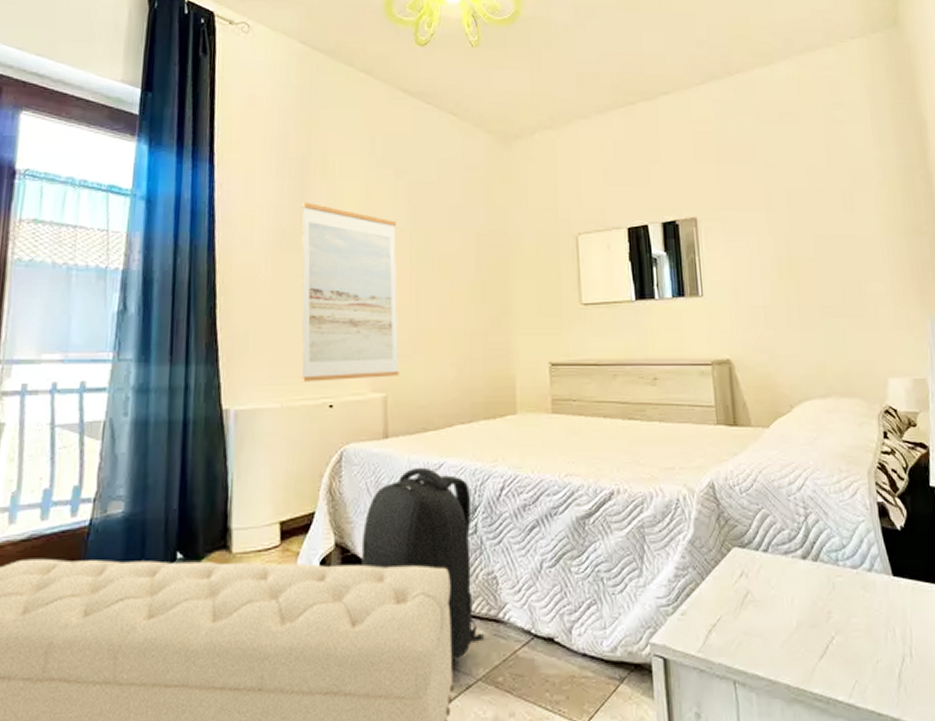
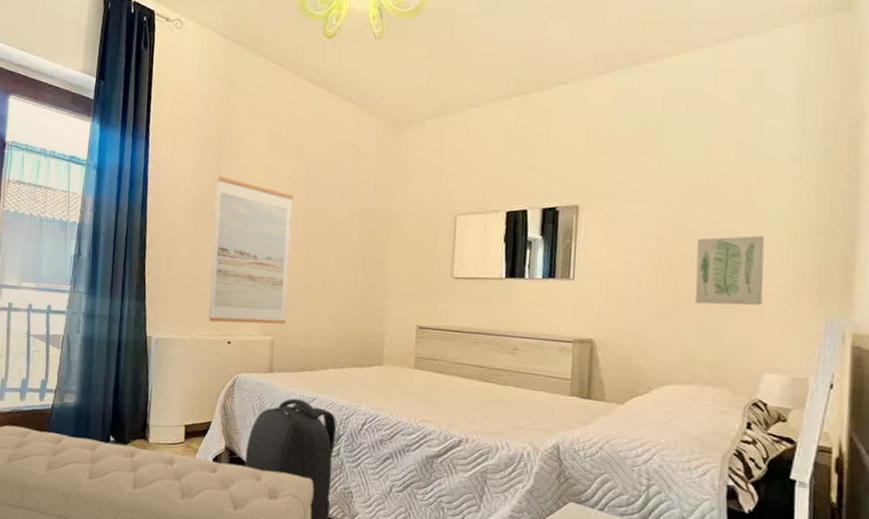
wall art: none [809,239,876,312] -> present [695,235,765,306]

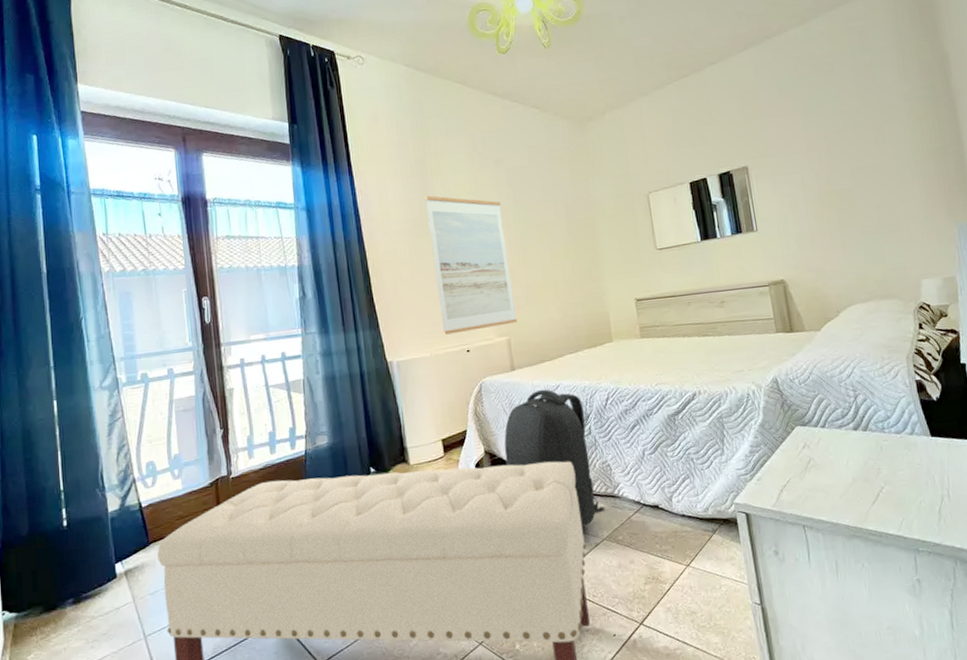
wall art: present [695,235,765,306] -> none [846,165,908,232]

